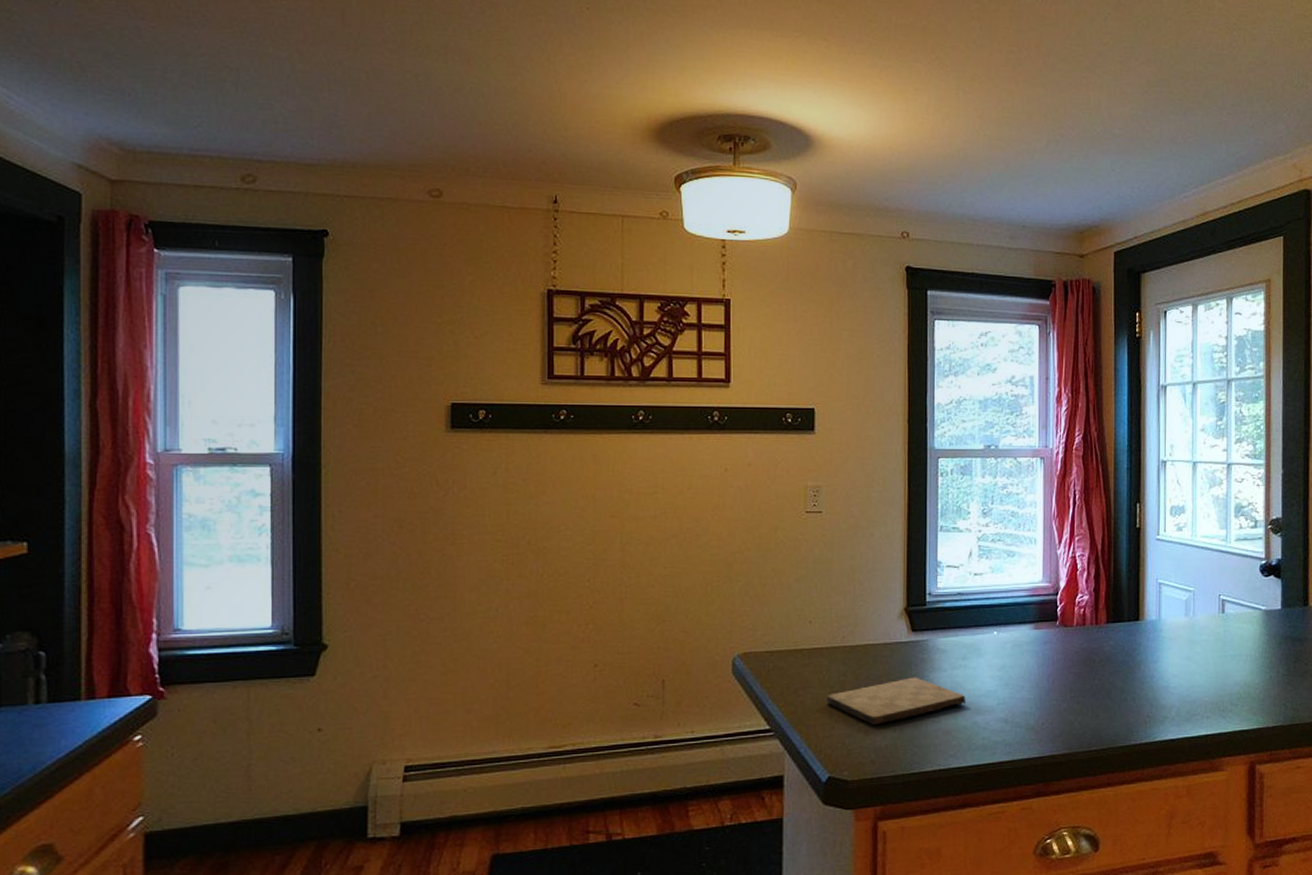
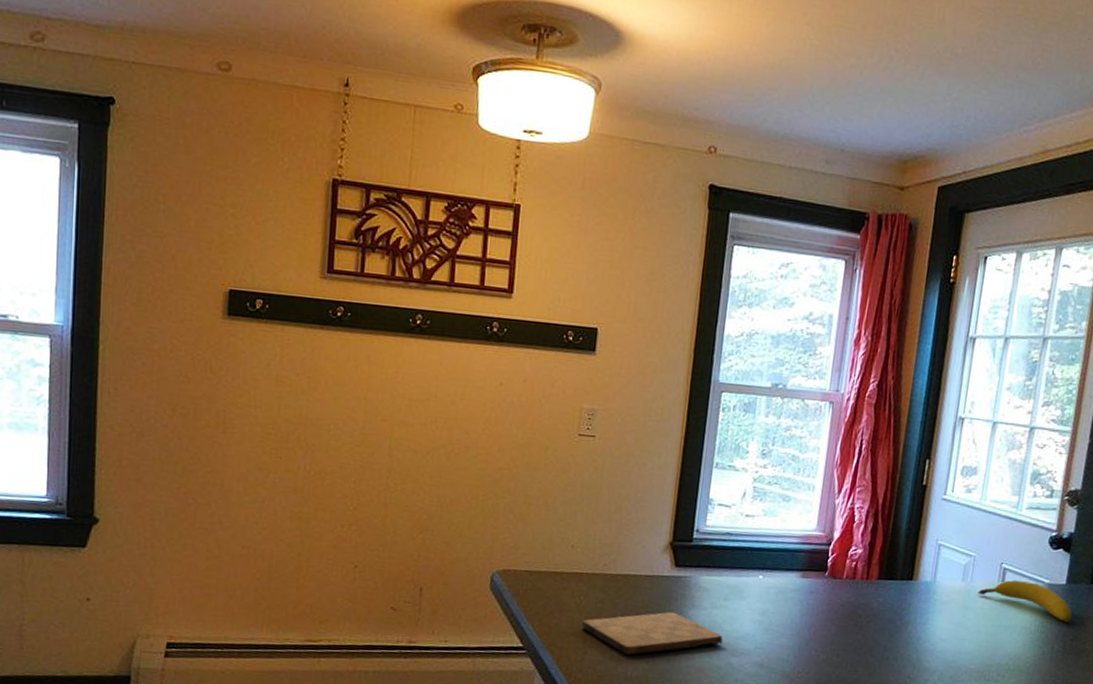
fruit: none [1201,609,1292,646] -> present [977,579,1073,623]

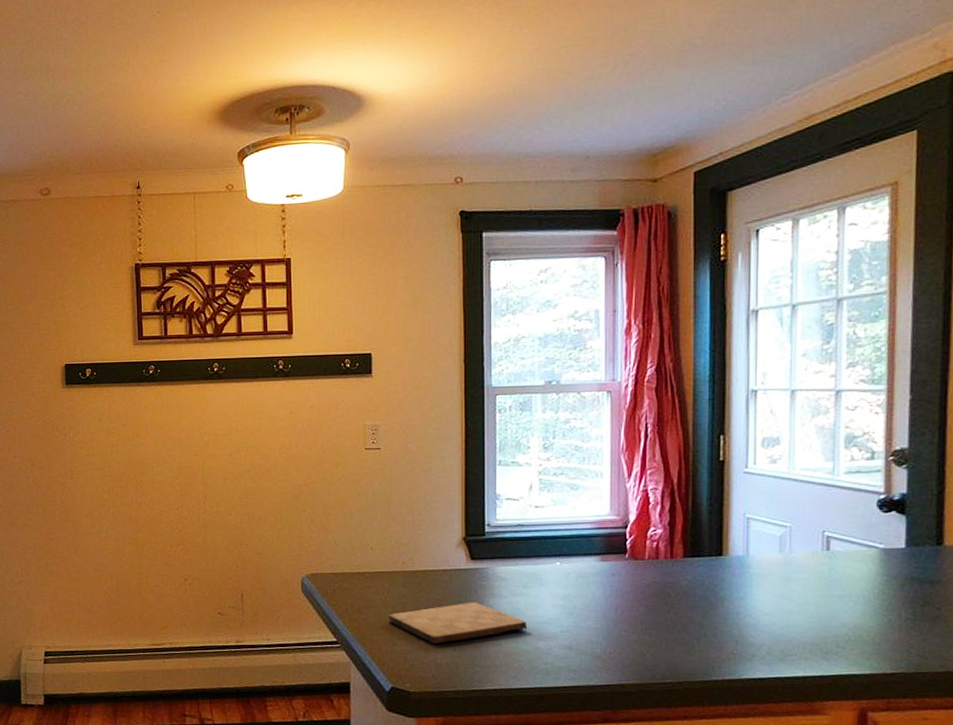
fruit: present [977,579,1073,623] -> none [799,547,919,588]

